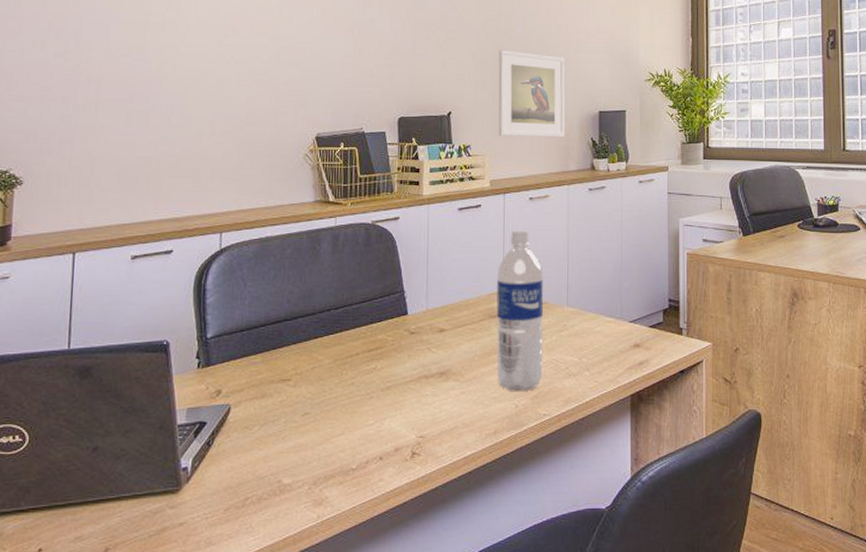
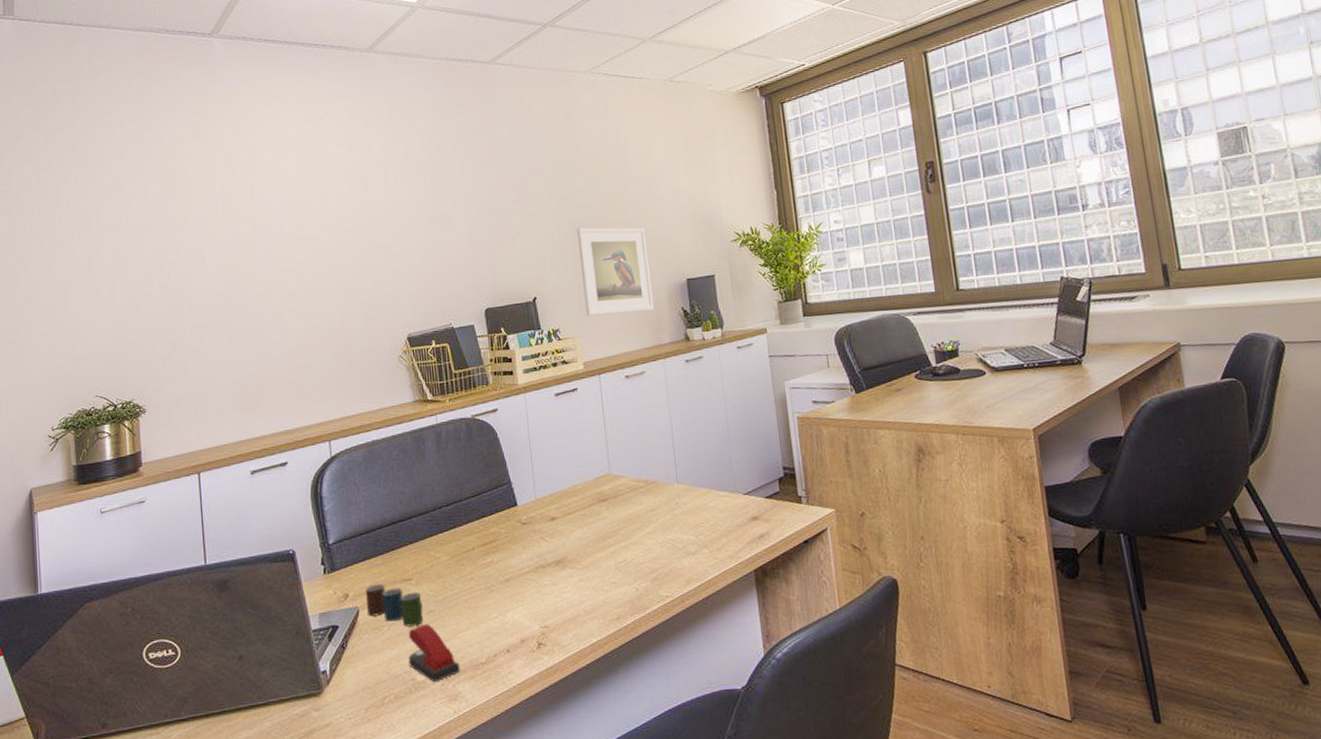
cup: none [239,382,298,428] -> present [365,583,424,627]
stapler: none [277,426,330,486] -> present [408,624,460,683]
water bottle: present [496,229,544,391] -> none [601,409,660,575]

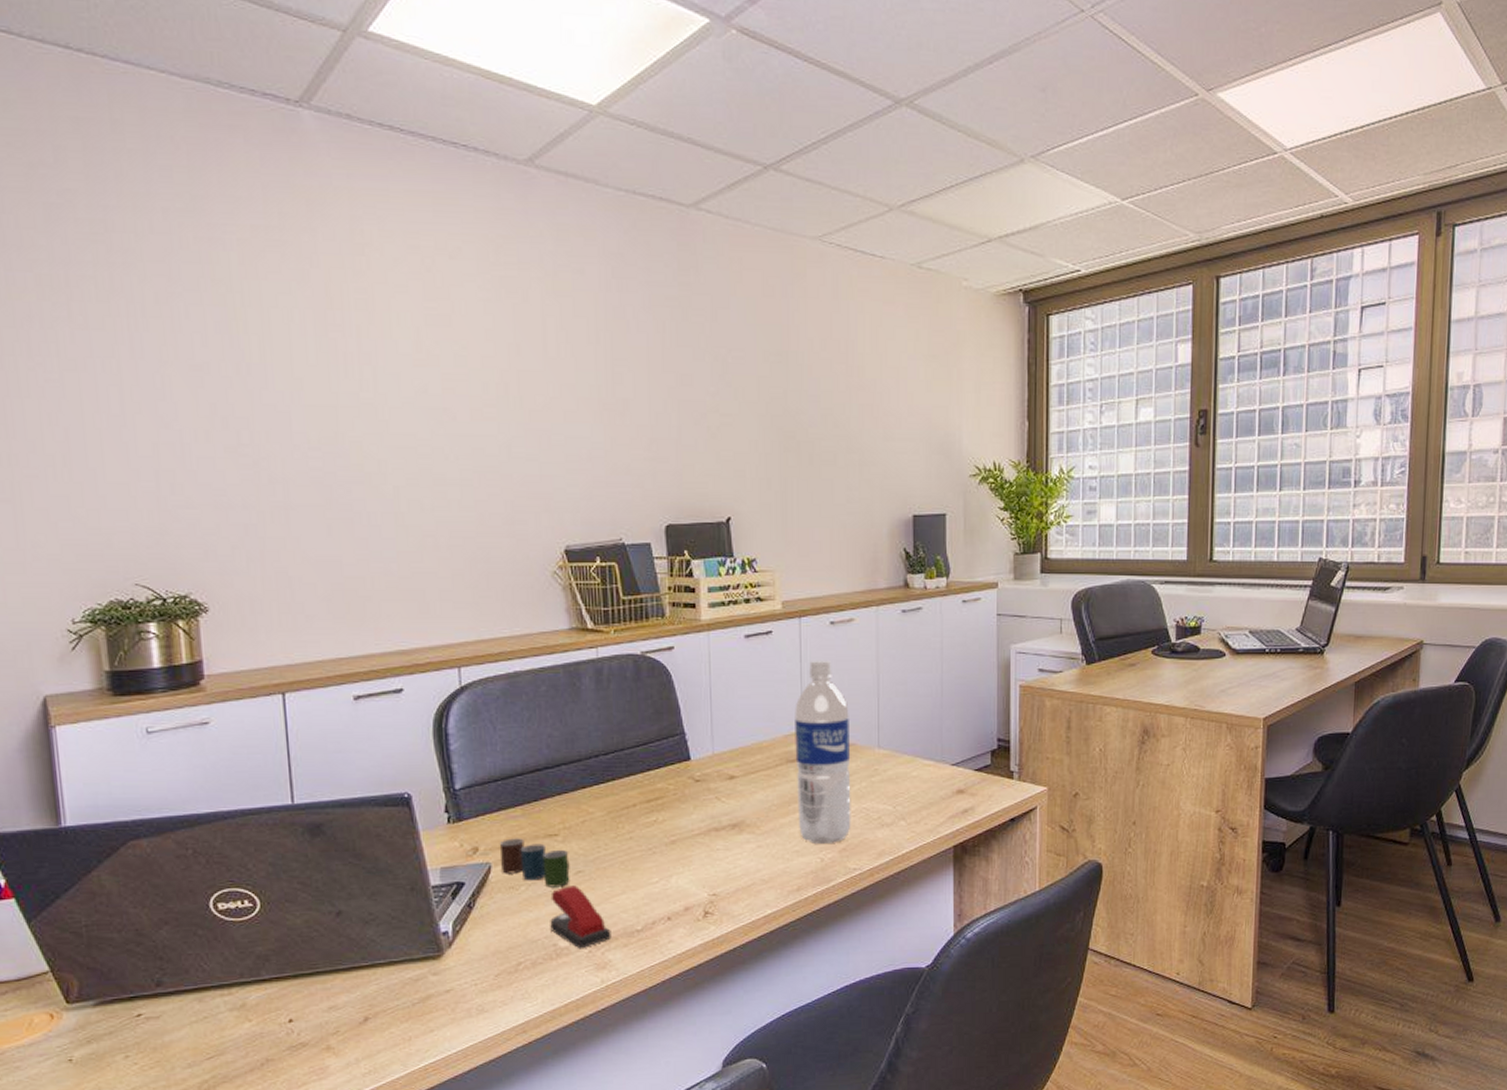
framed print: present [576,227,655,316] -> none [786,437,872,549]
water bottle: none [601,409,660,575] -> present [795,659,851,844]

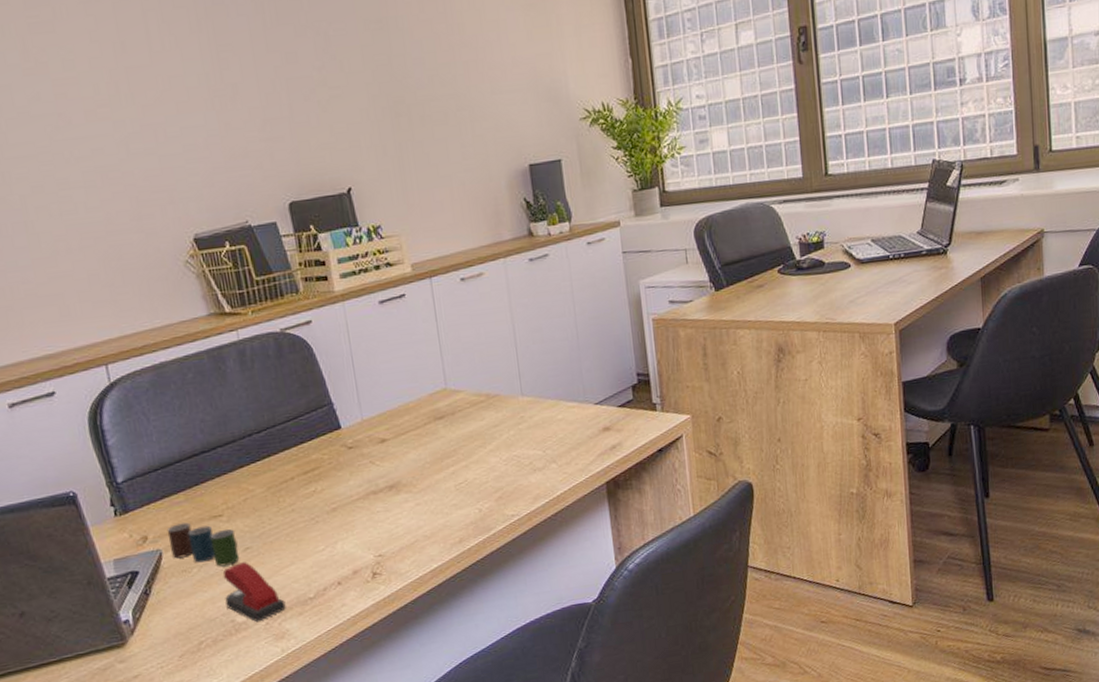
water bottle: present [795,659,851,844] -> none [436,315,505,496]

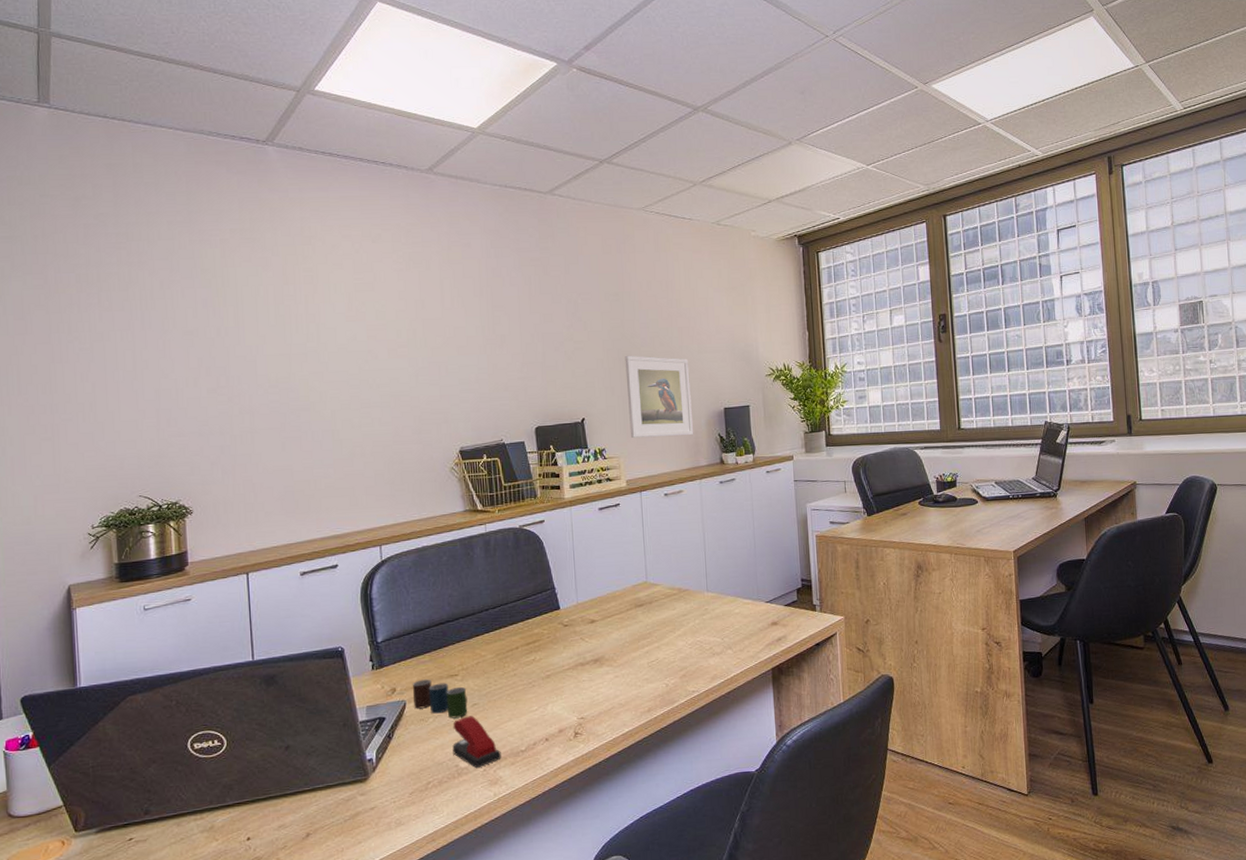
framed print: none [396,101,493,210] -> present [625,355,694,438]

